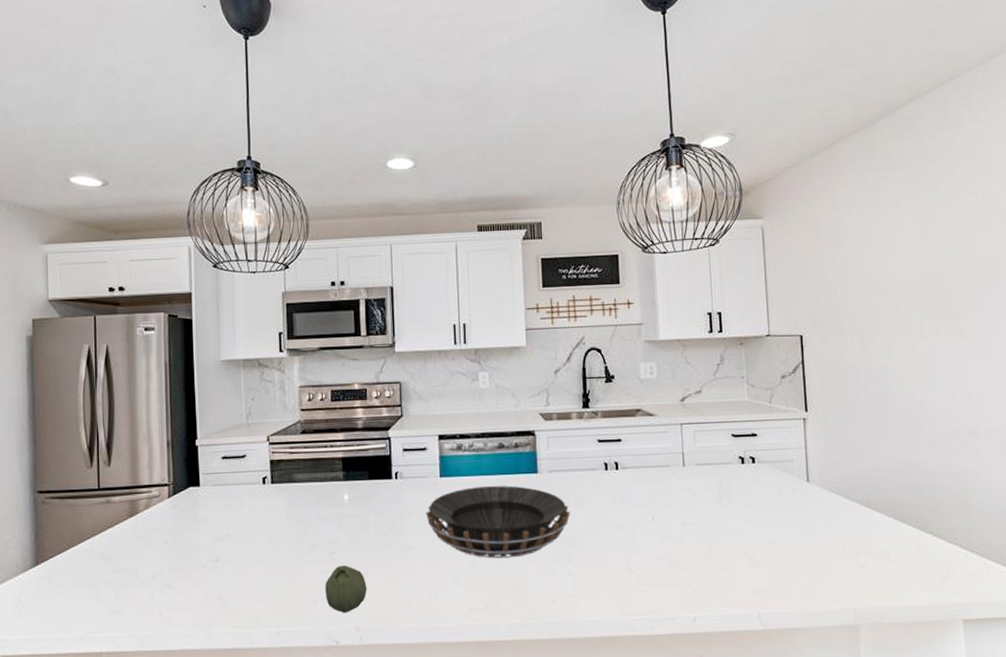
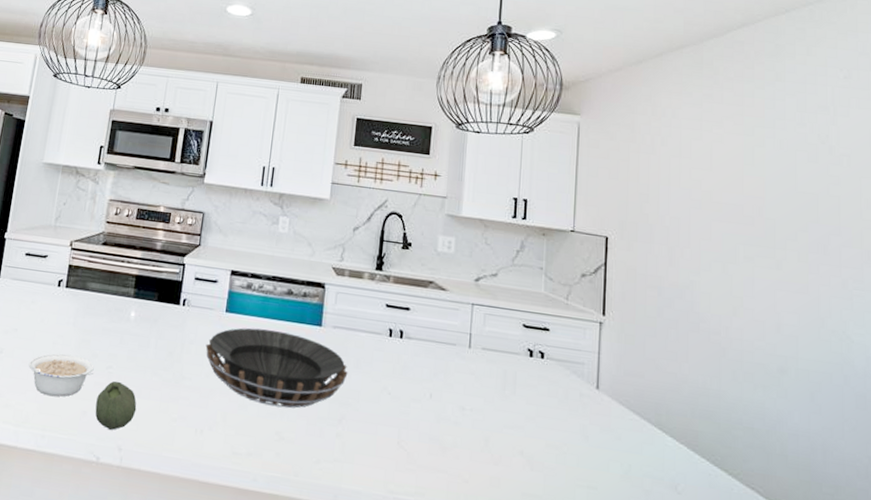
legume: none [248,548,317,593] -> present [28,353,94,397]

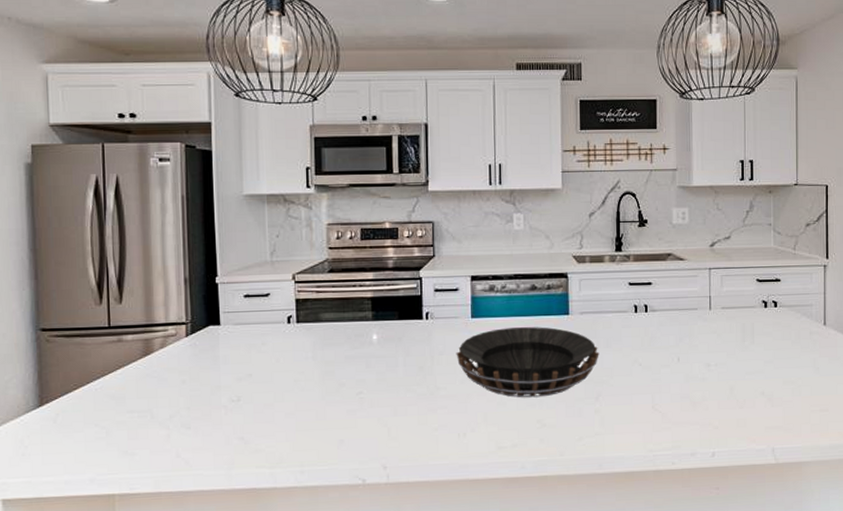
legume: present [28,353,94,397] -> none [271,388,344,433]
fruit: present [95,381,137,430] -> none [352,404,395,452]

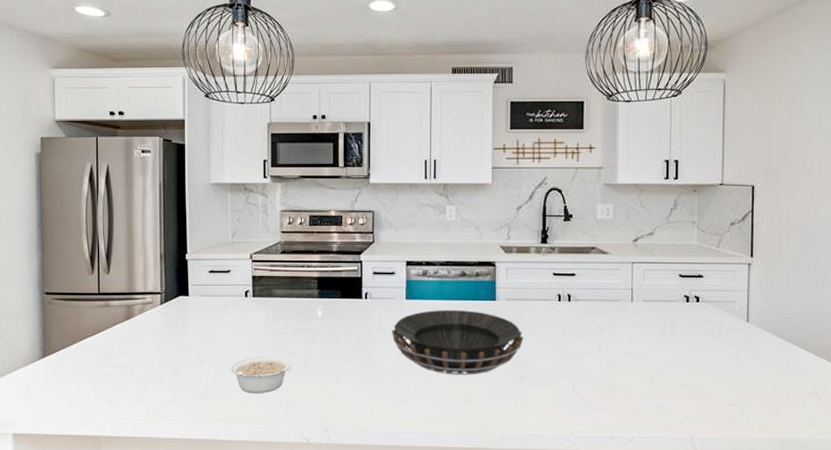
legume: none [271,388,344,433] -> present [230,355,291,394]

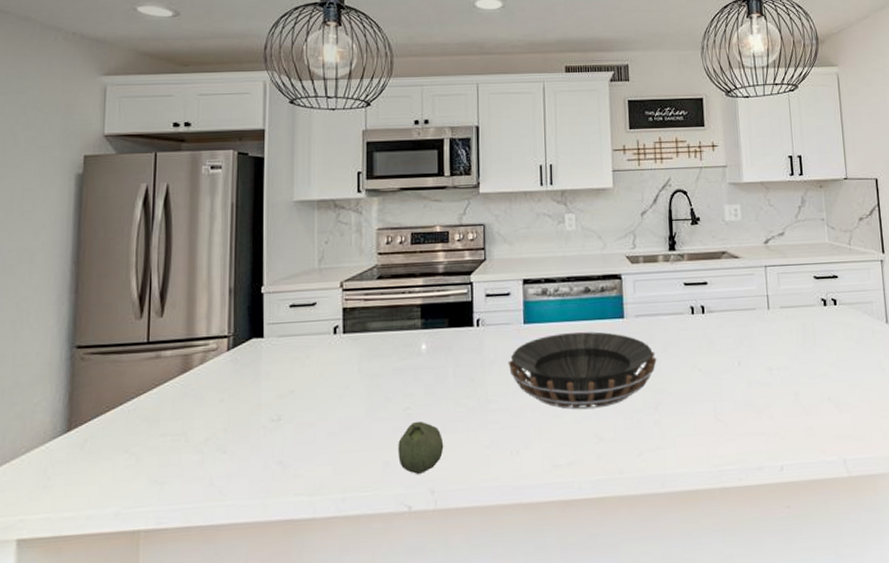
legume: present [230,355,291,394] -> none [314,404,390,455]
fruit: none [298,373,336,414] -> present [398,421,444,474]

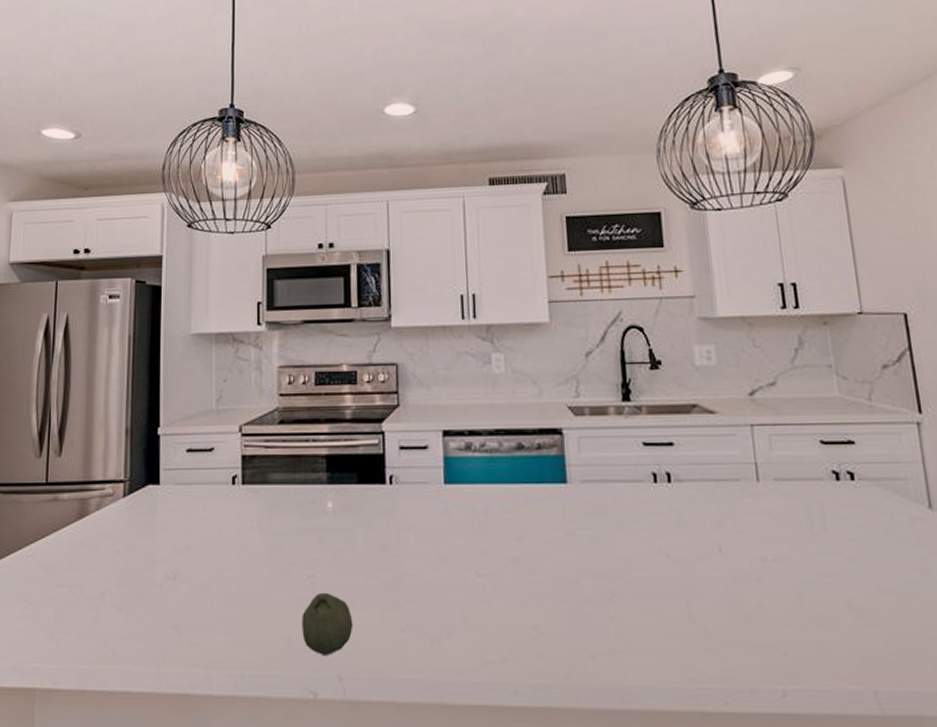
decorative bowl: present [508,331,657,410] -> none [426,498,610,594]

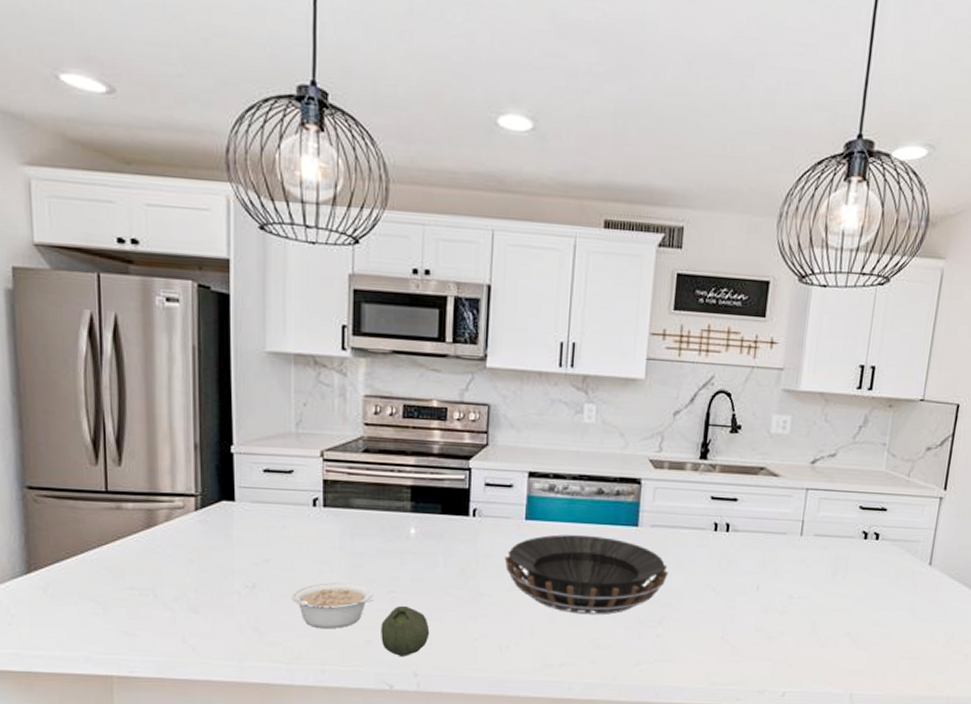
legume: none [211,568,293,624] -> present [291,582,373,629]
decorative bowl: none [426,498,610,594] -> present [504,534,669,615]

